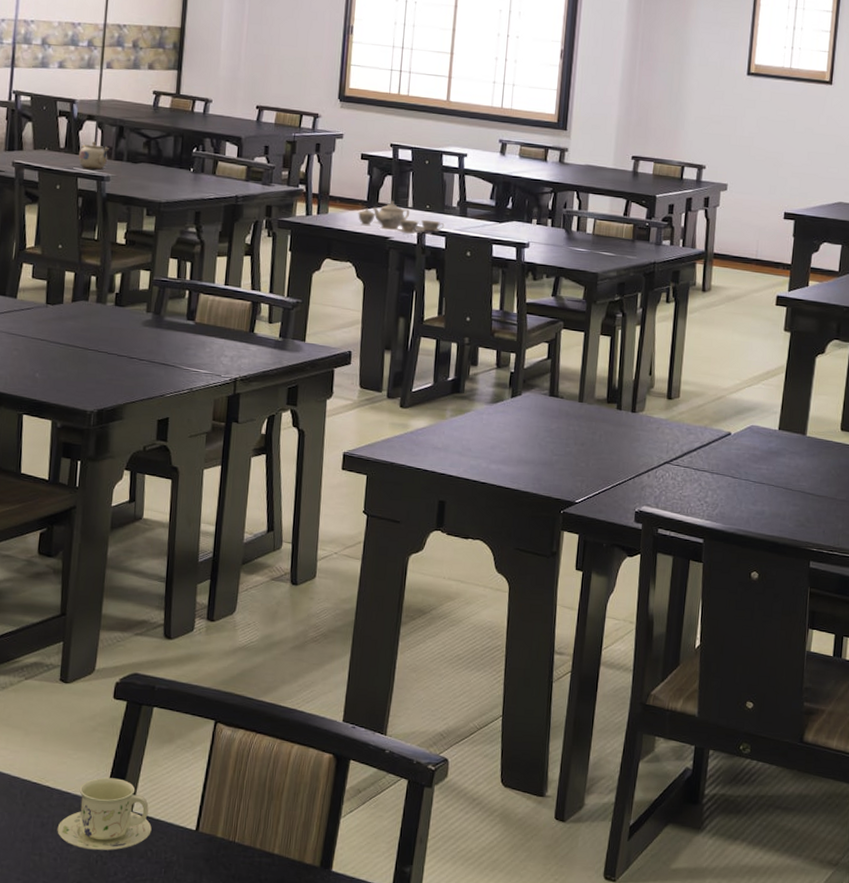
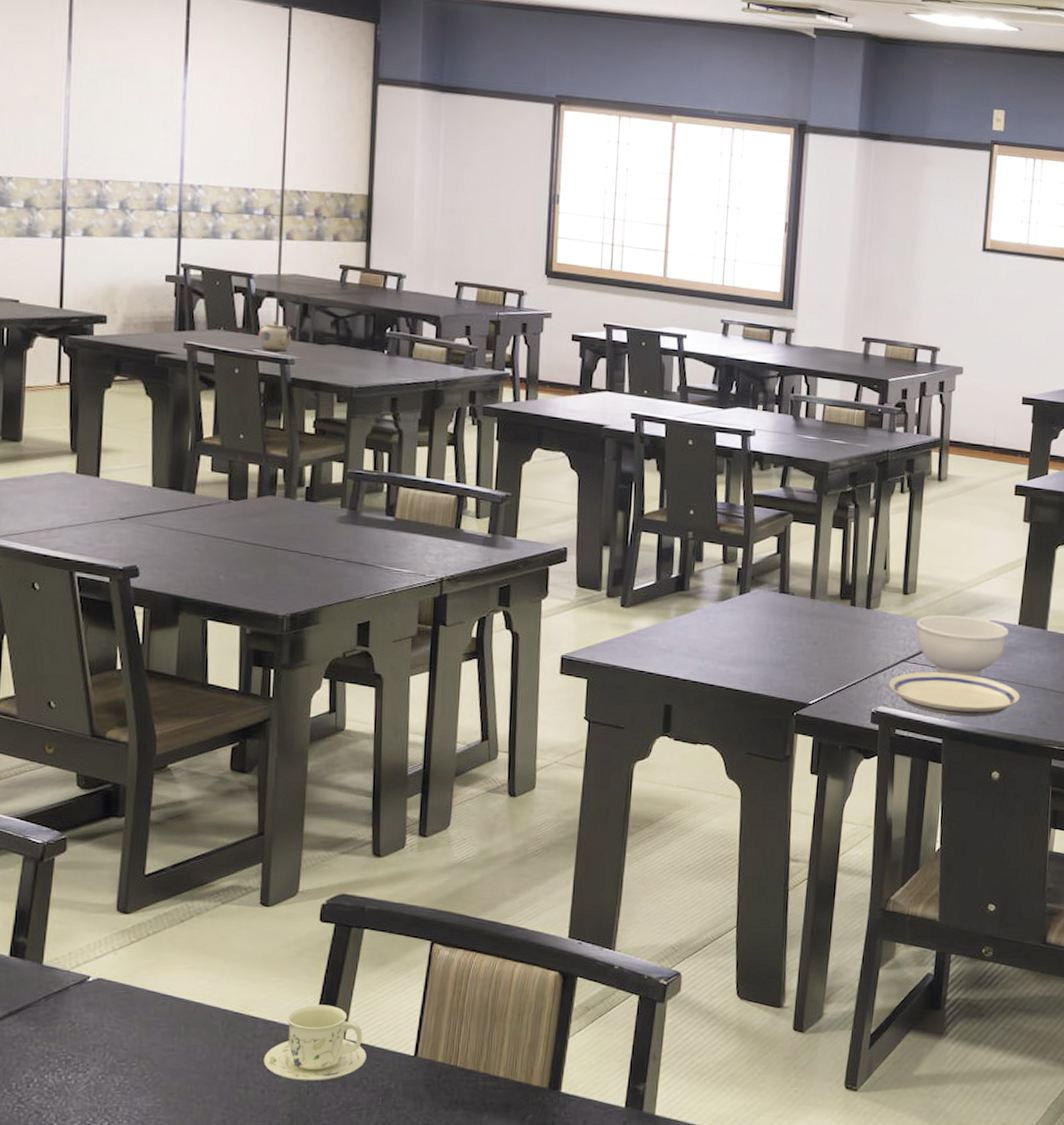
tea set: present [358,201,445,235] -> none [570,386,664,422]
plate: none [652,473,780,518] -> present [889,671,1020,717]
soup bowl: none [679,419,769,480] -> present [916,614,1009,677]

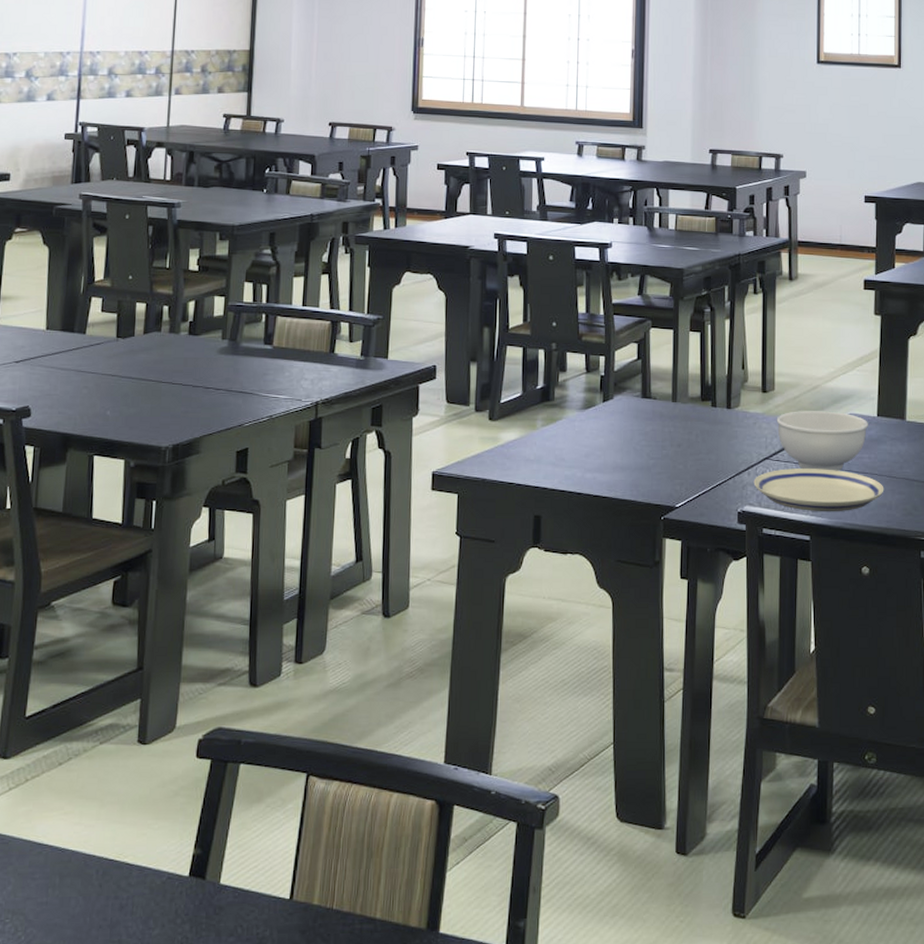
teapot: present [259,321,293,352] -> none [148,169,180,197]
cup and saucer: present [263,1004,367,1080] -> none [137,847,242,931]

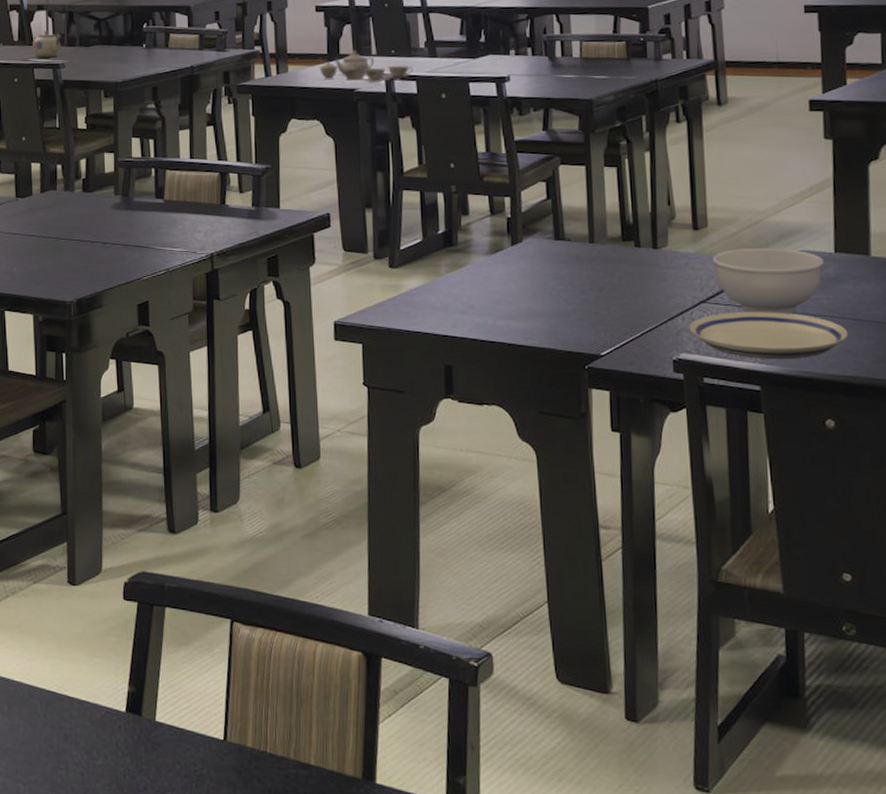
teapot: none [148,169,180,197] -> present [33,31,62,58]
tea set: none [437,209,525,242] -> present [319,51,414,84]

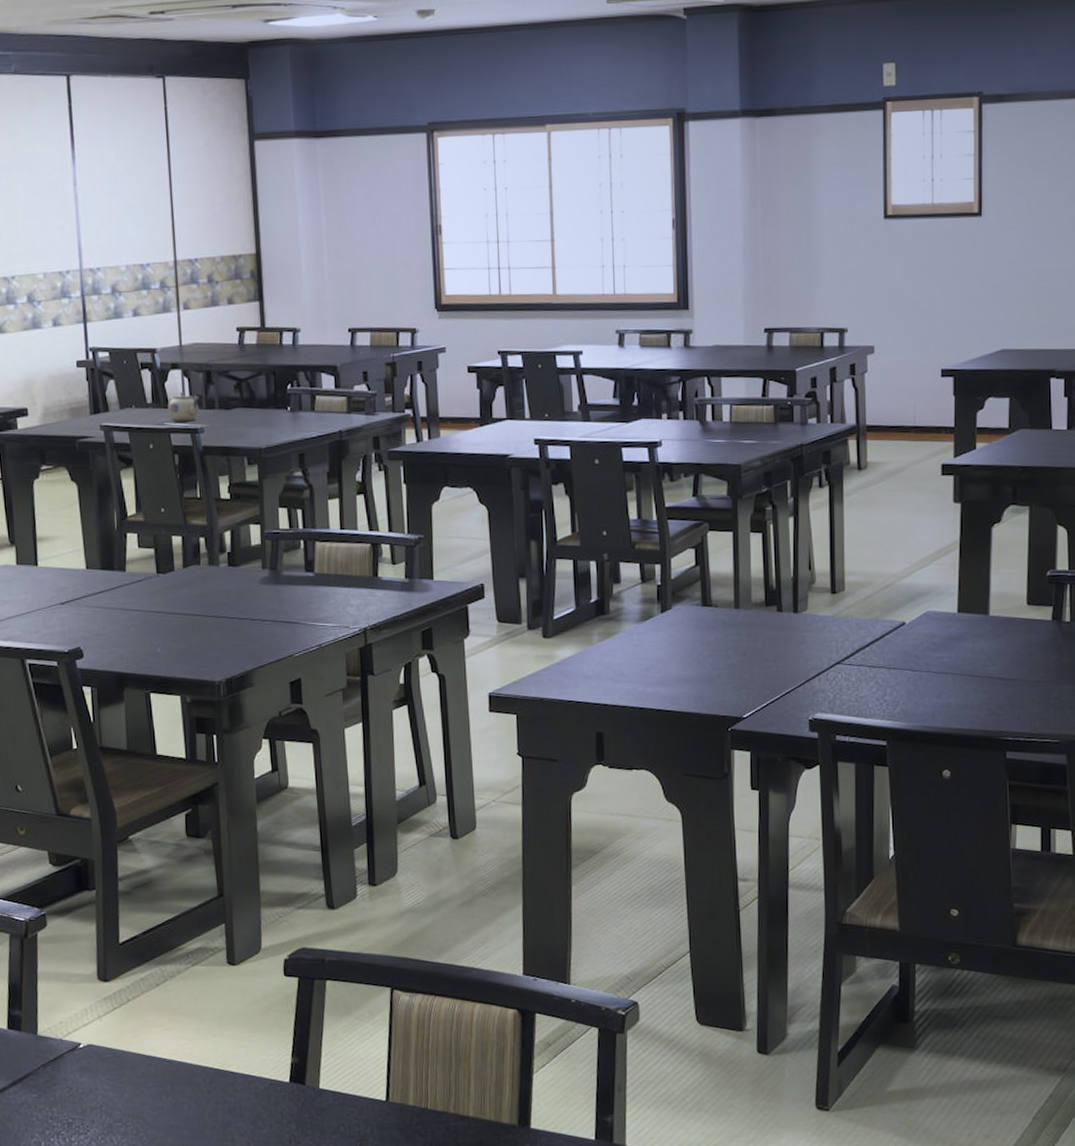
tea set: present [319,51,414,84] -> none [472,414,567,449]
plate: present [689,312,848,360] -> none [824,671,966,716]
soup bowl: present [712,248,824,314] -> none [847,609,948,673]

